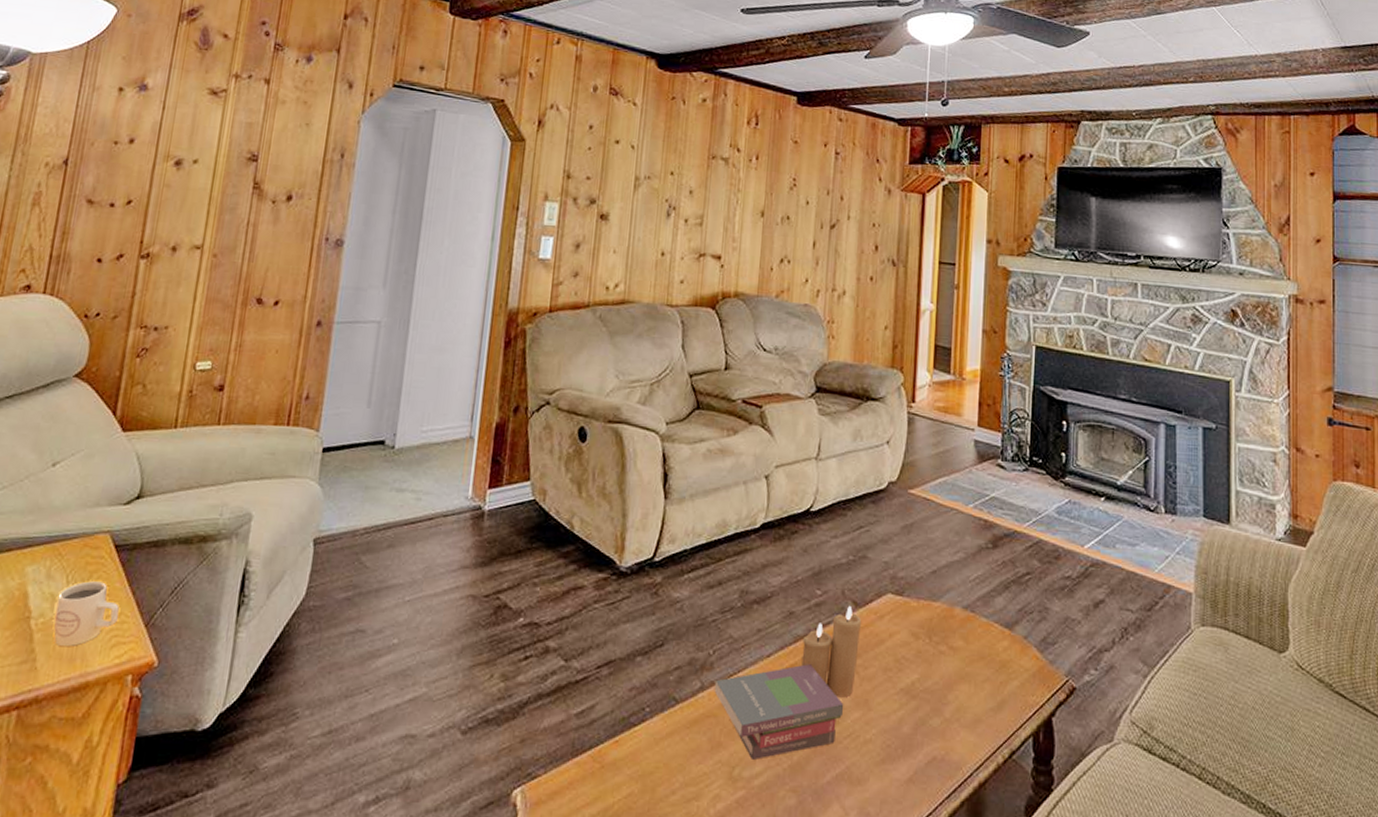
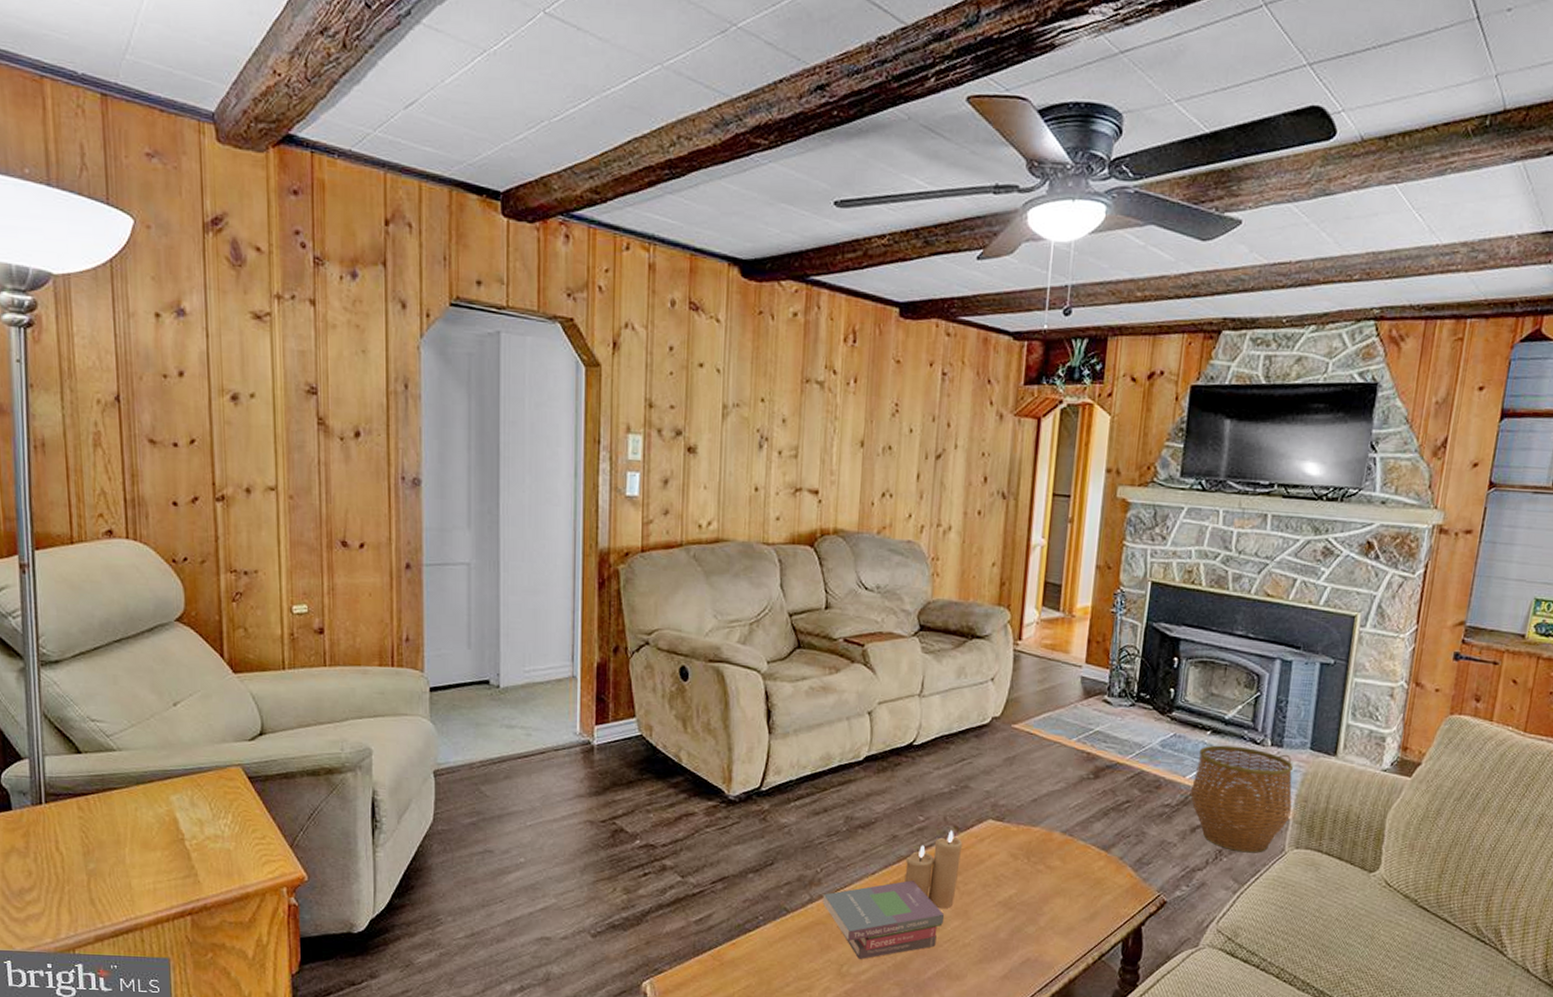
mug: present [53,581,119,647] -> none [205,808,265,864]
basket: none [1089,512,1192,631] -> present [1190,745,1293,853]

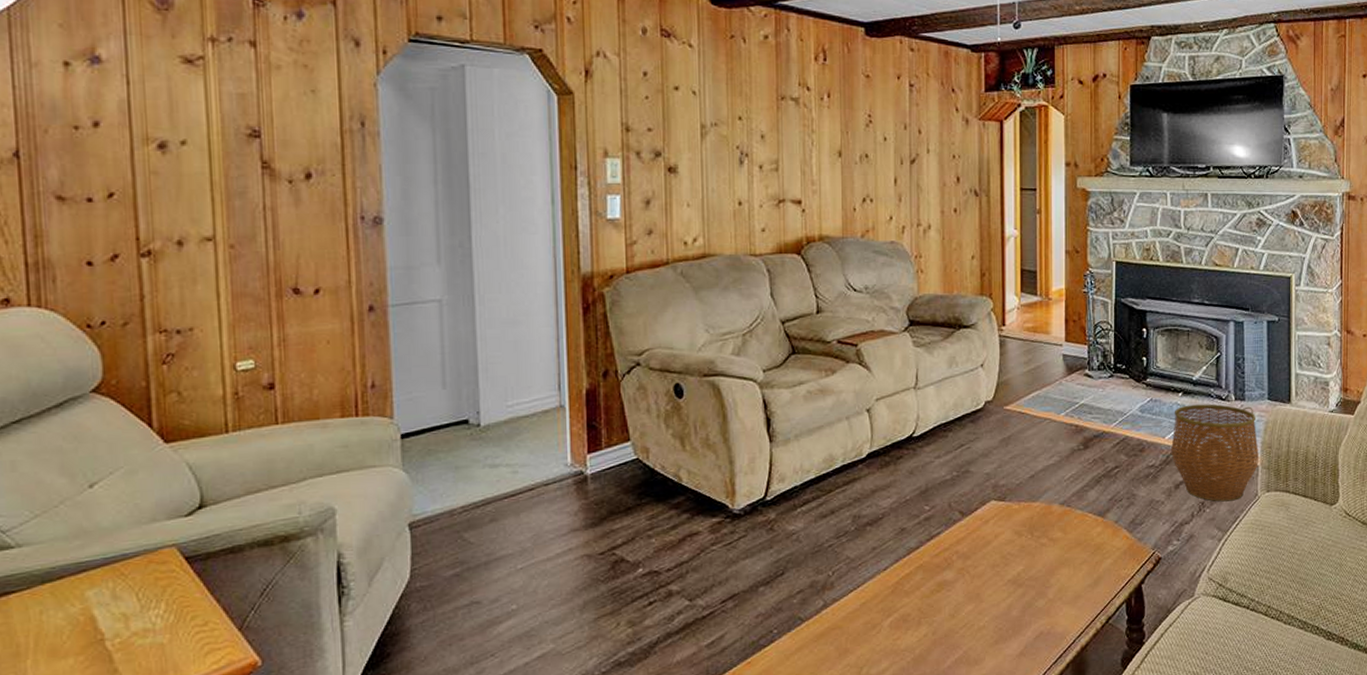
books: present [822,880,945,959] -> none [836,571,958,659]
candle: present [904,830,963,909] -> none [916,515,969,596]

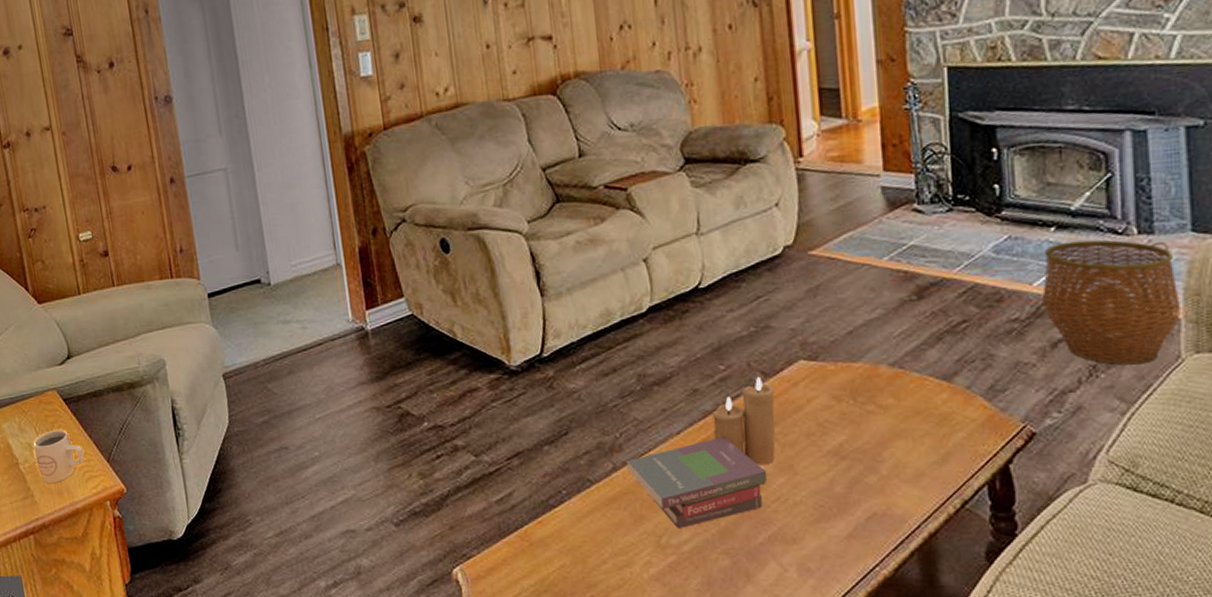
mug: none [131,594,207,663] -> present [33,430,85,484]
books: none [836,571,958,659] -> present [626,437,768,528]
candle: none [916,515,969,596] -> present [712,376,775,465]

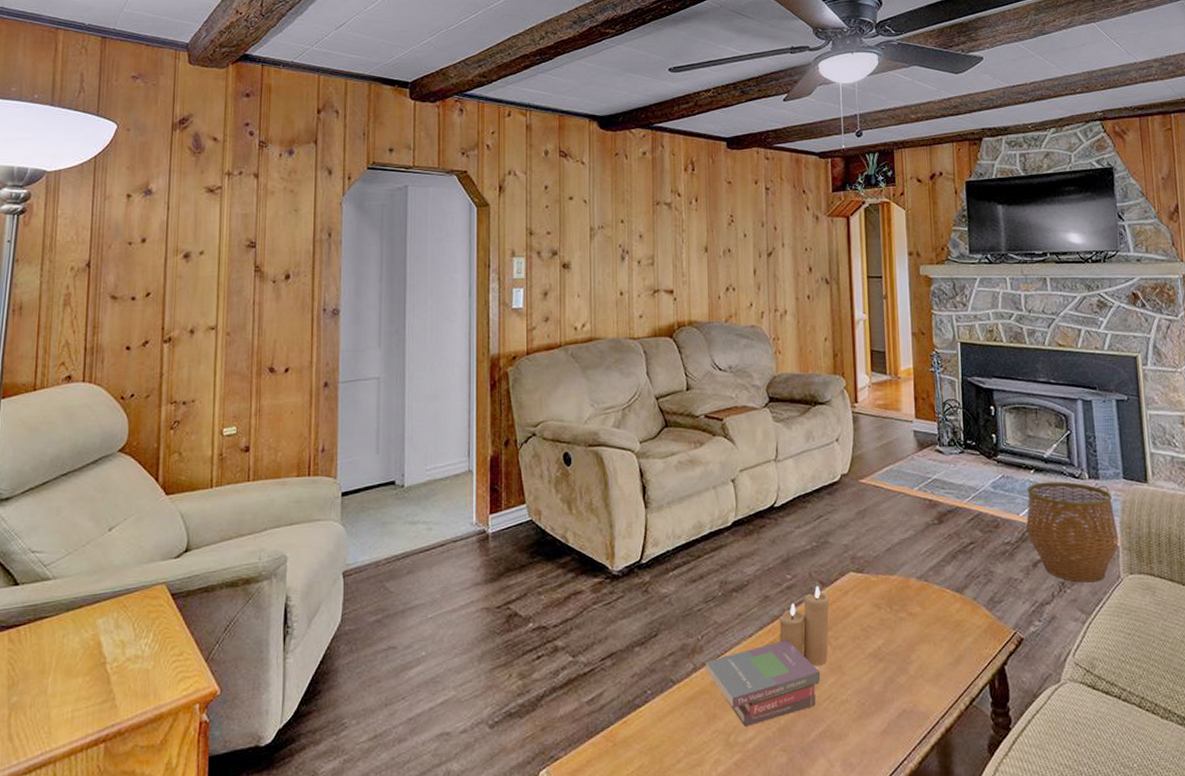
mug: present [33,430,85,484] -> none [126,626,182,686]

